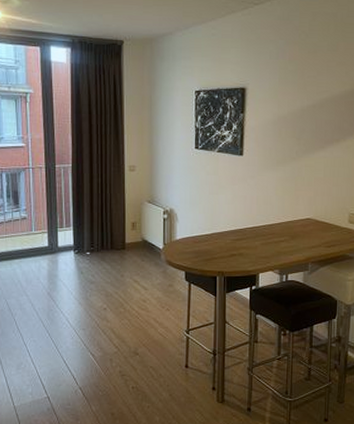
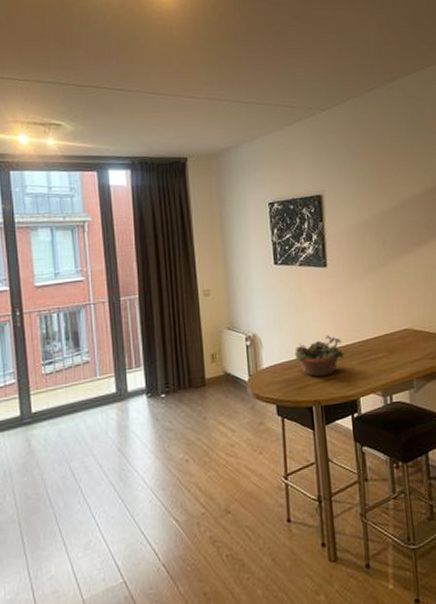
succulent planter: none [206,217,254,251] -> present [295,335,350,377]

